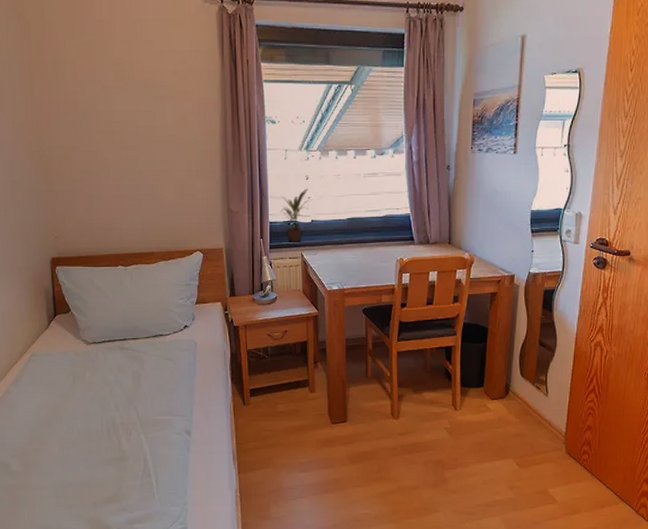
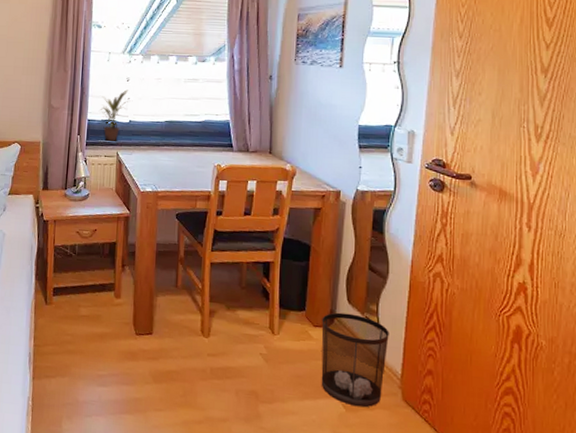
waste bin: none [498,385,556,463] -> present [321,312,389,408]

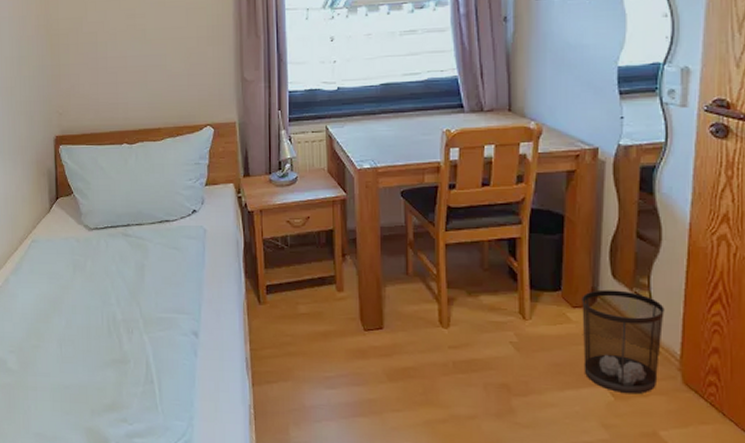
potted plant: present [100,90,131,141] -> none [302,51,337,114]

